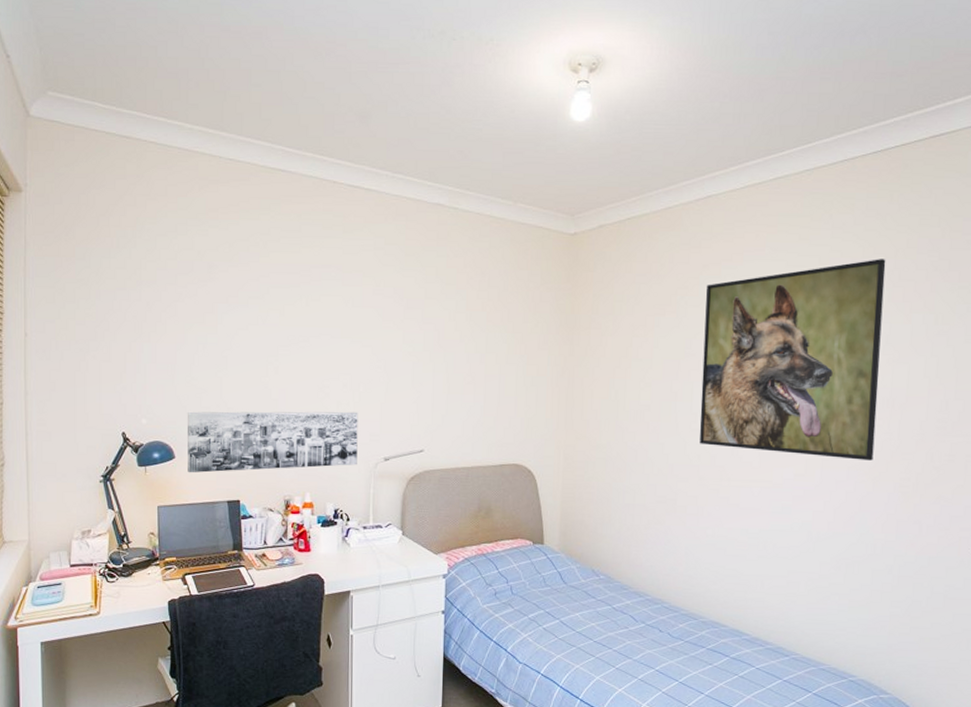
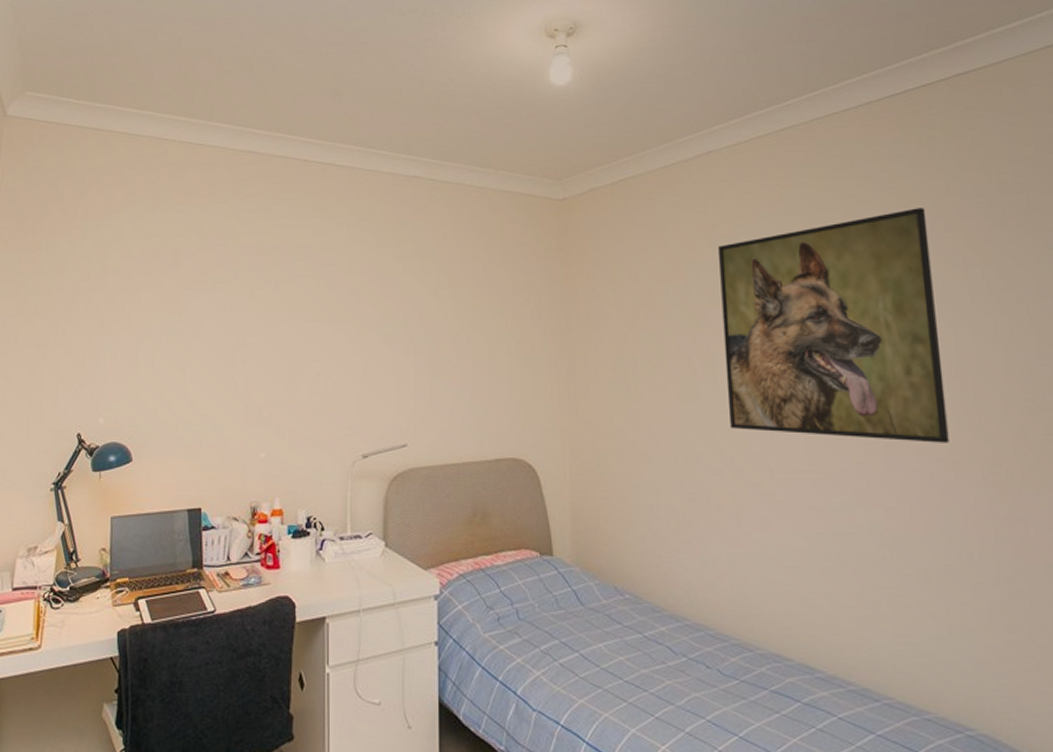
wall art: present [187,411,358,473] -> none [145,403,333,478]

